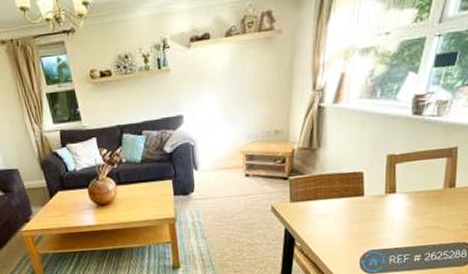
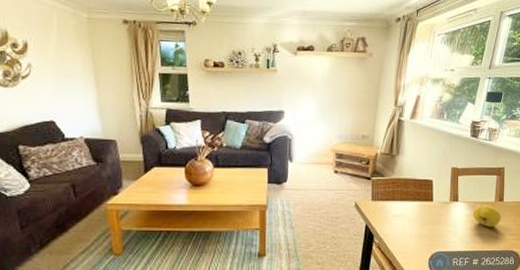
fruit: none [414,193,452,219] -> present [472,205,501,227]

